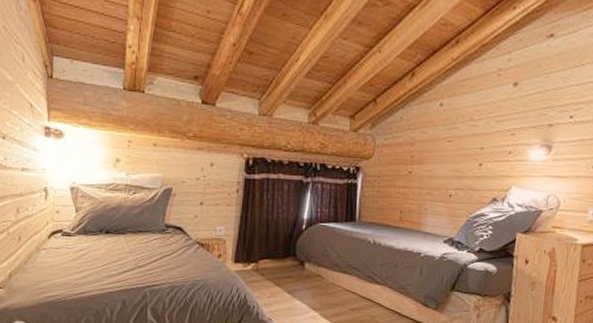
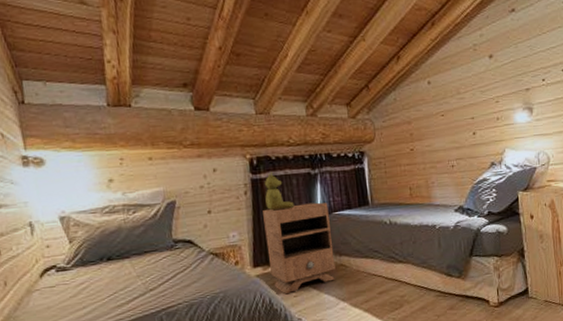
nightstand: none [249,209,315,294] -> present [263,202,335,295]
stuffed bear: none [255,174,282,213] -> present [265,172,295,211]

